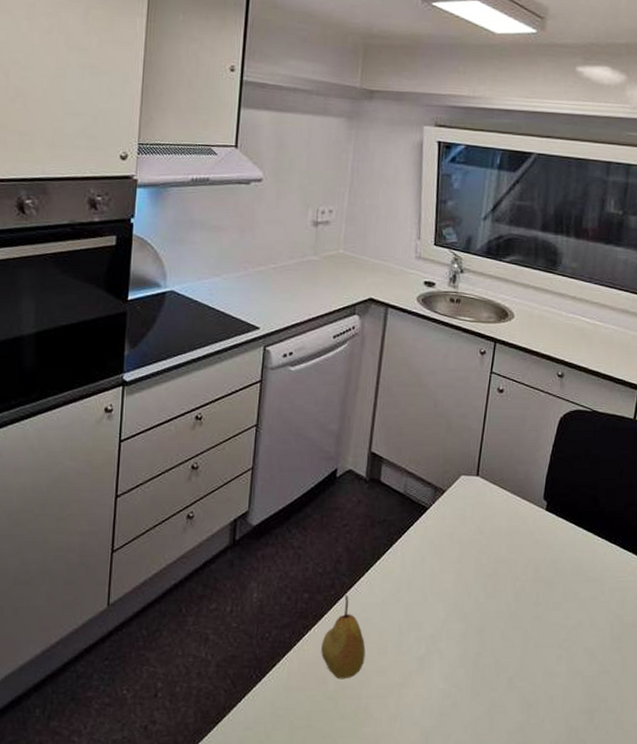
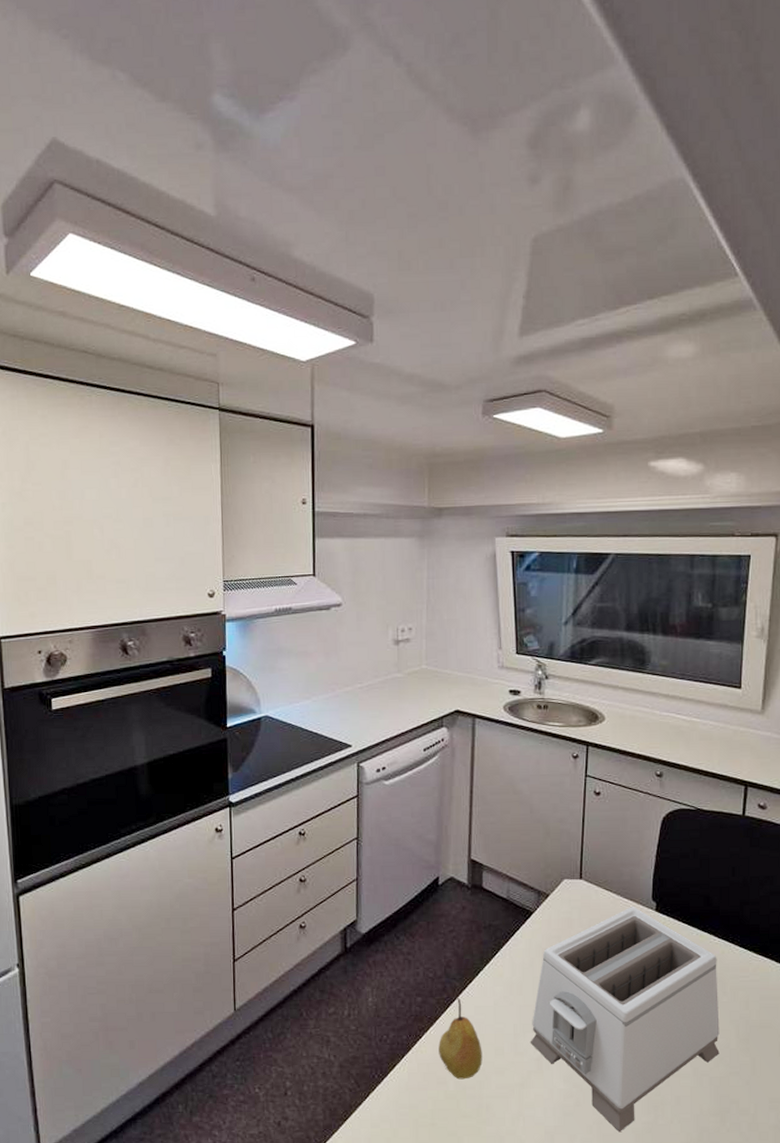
toaster: none [413,505,599,731] -> present [530,906,720,1132]

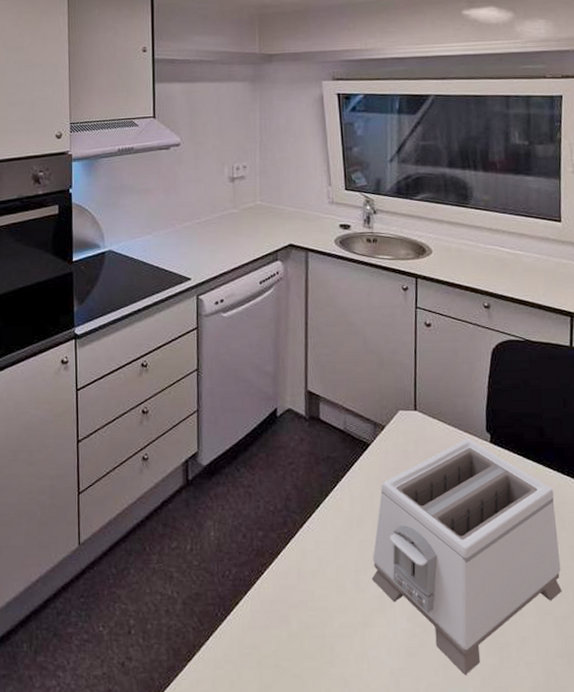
fruit: present [438,998,483,1080] -> none [280,532,325,618]

